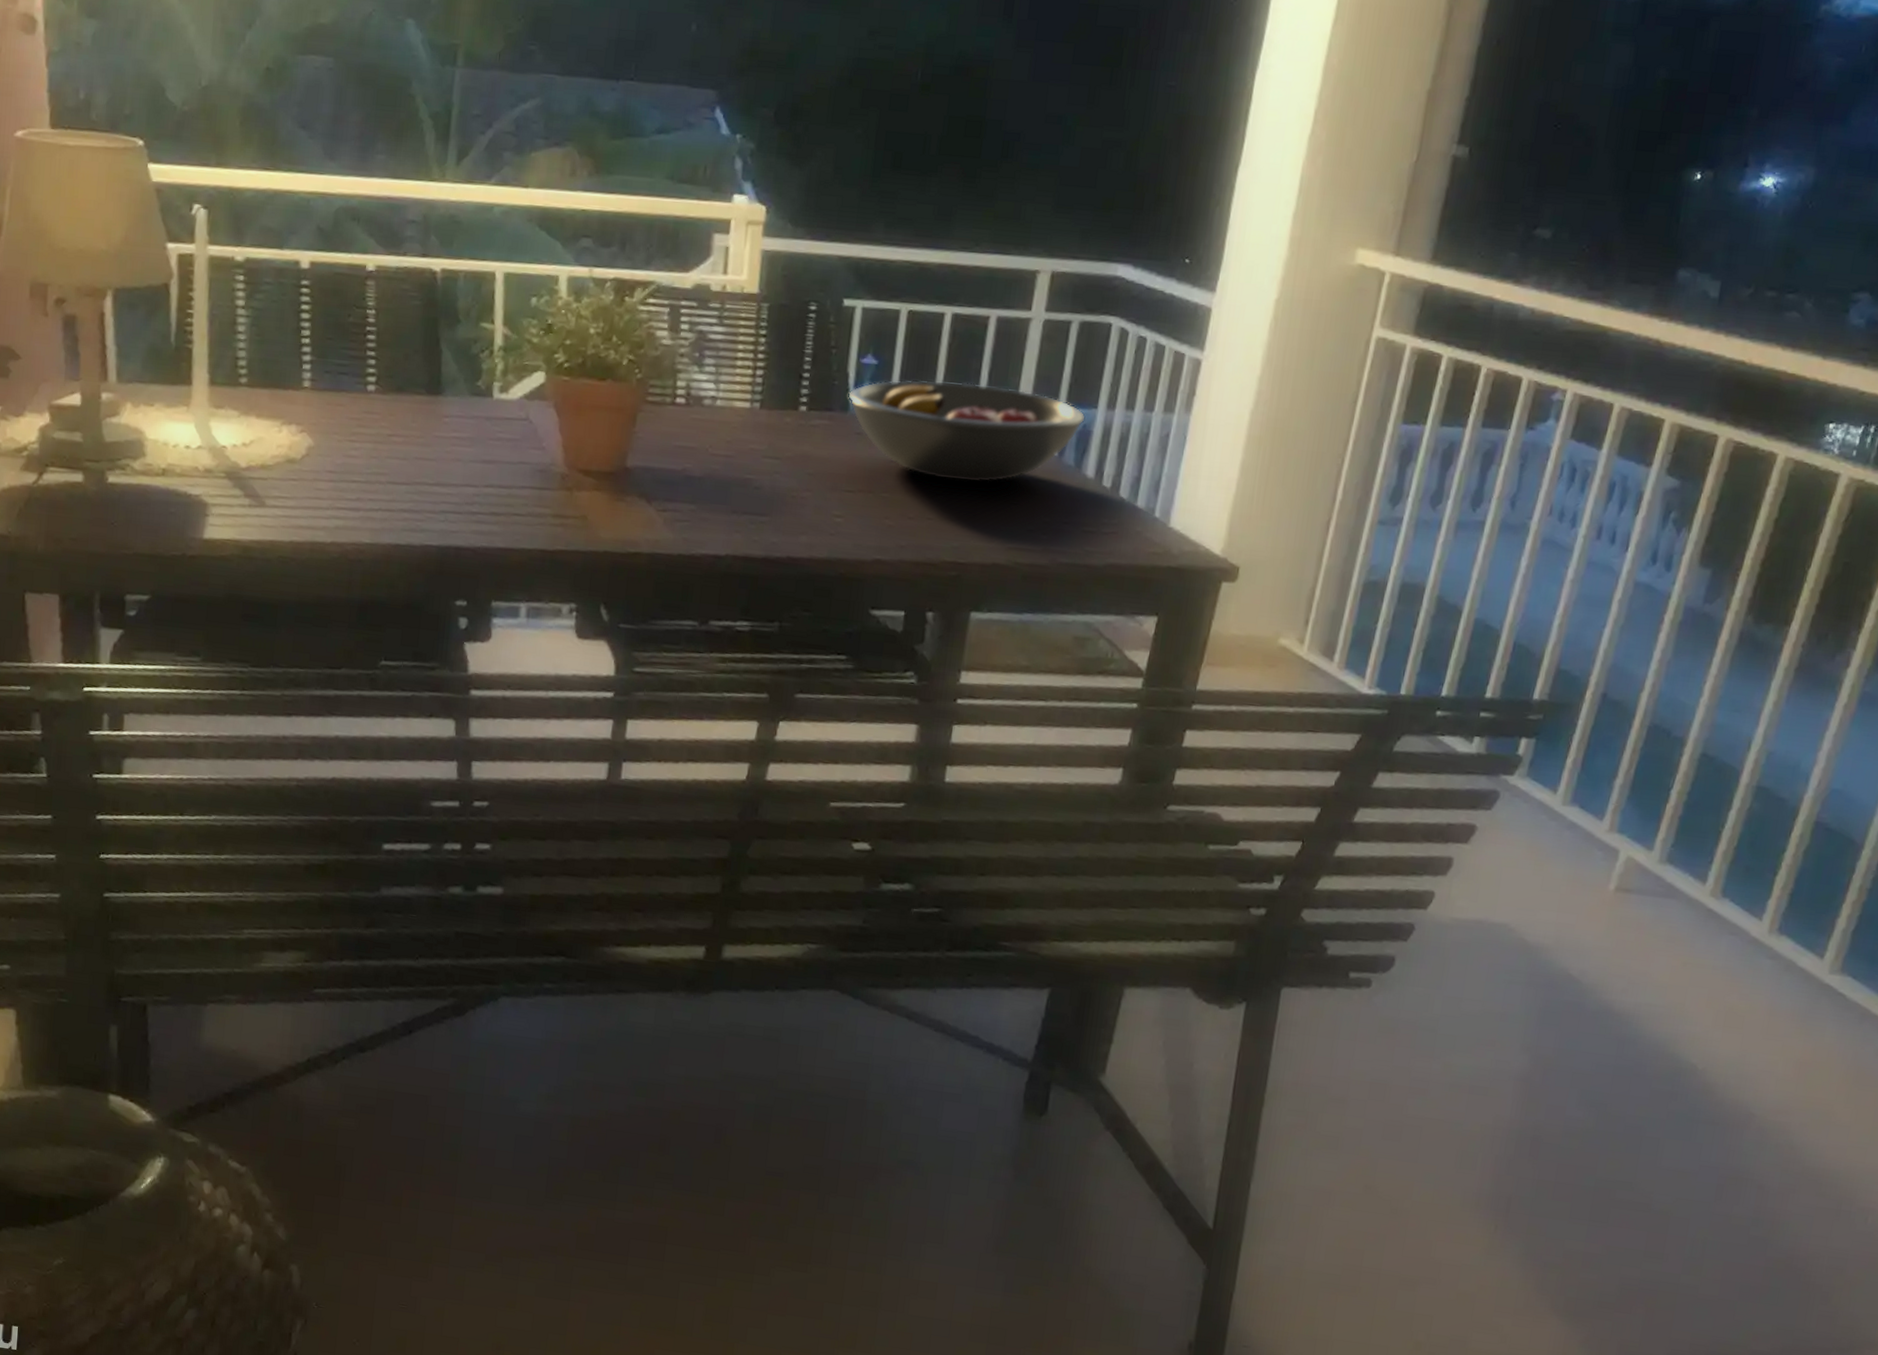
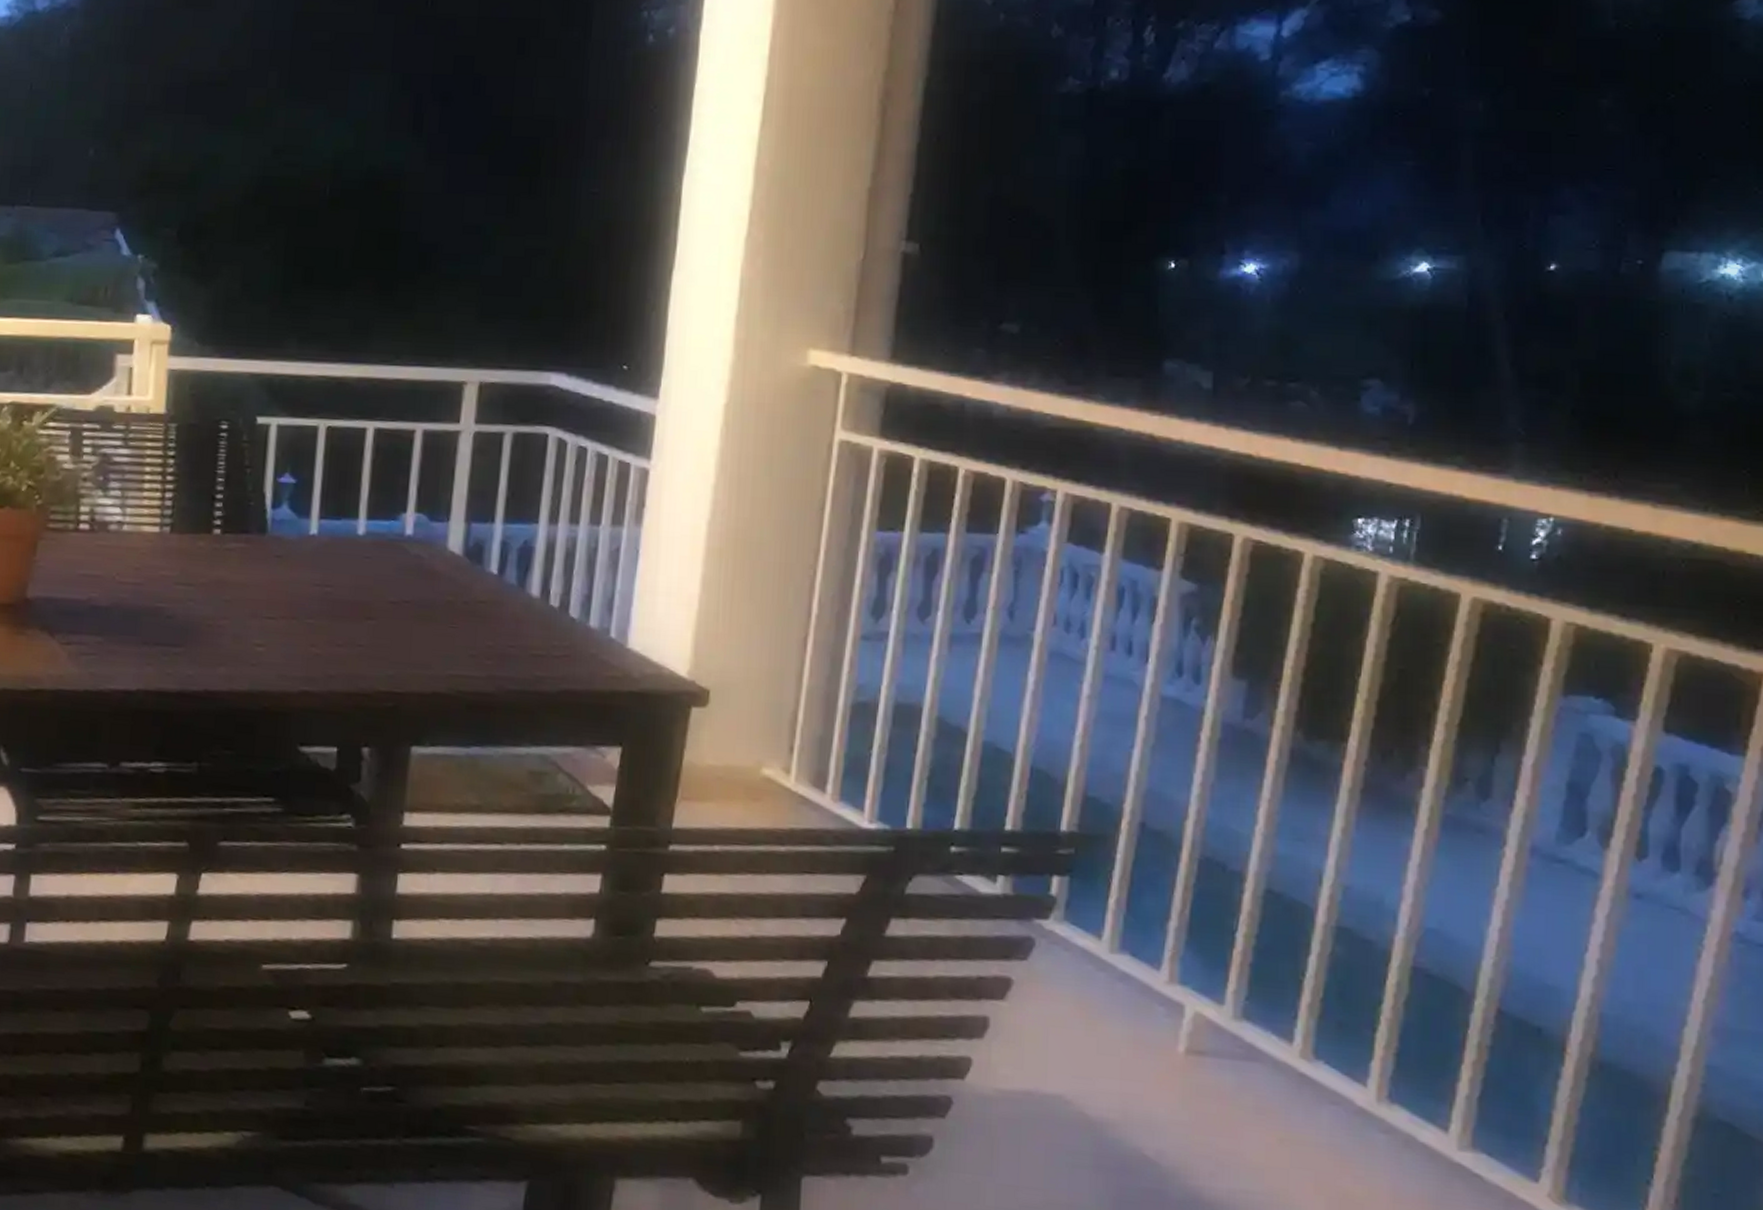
fruit bowl: present [848,380,1085,483] -> none [265,498,526,605]

